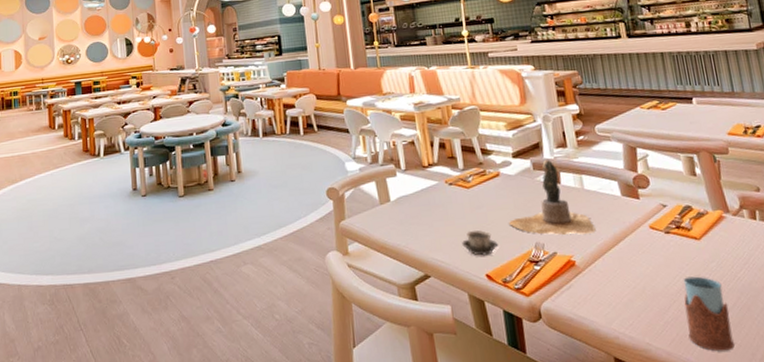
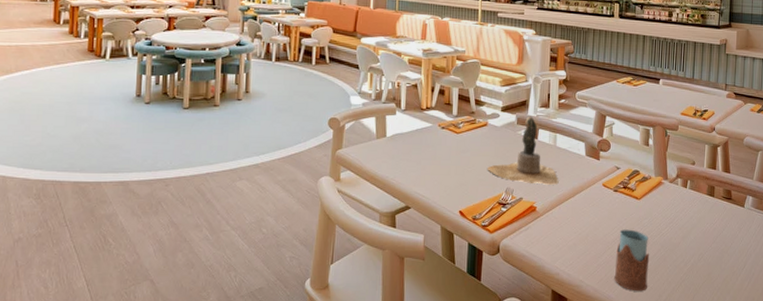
cup: present [462,230,499,256] -> none [443,171,475,195]

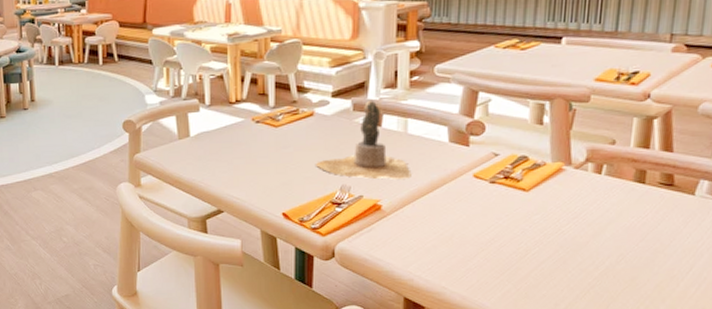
drinking glass: present [614,229,650,292] -> none [490,227,542,299]

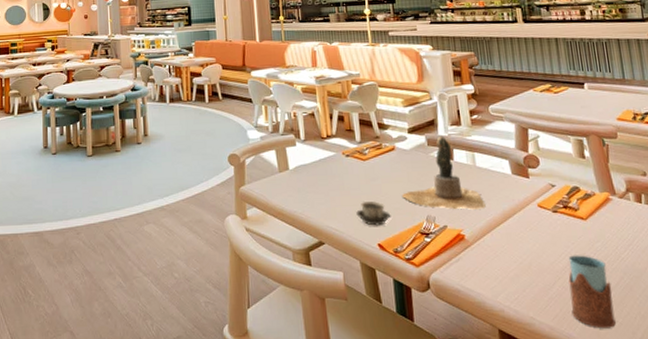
cup: none [262,169,301,195] -> present [356,201,391,226]
drinking glass: none [490,227,542,299] -> present [568,255,616,329]

